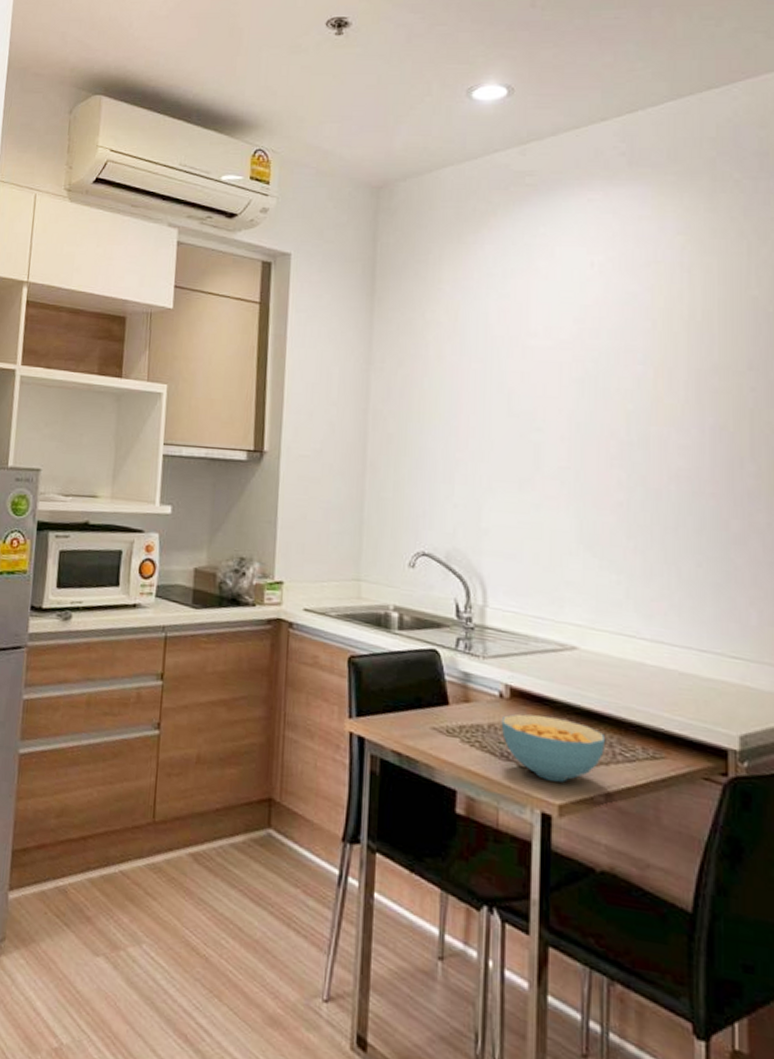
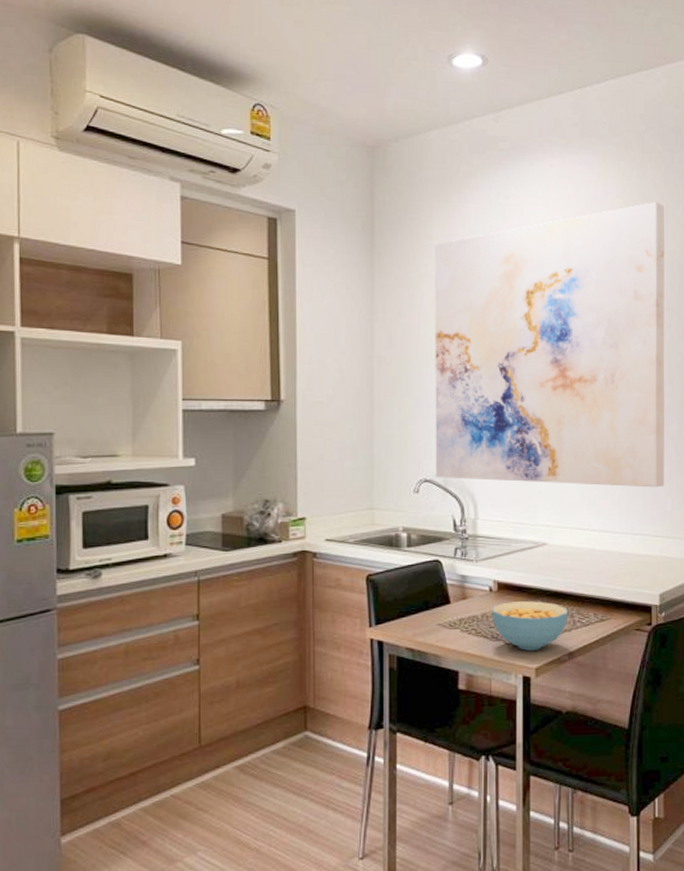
wall art: none [435,238,747,594] -> present [435,201,665,488]

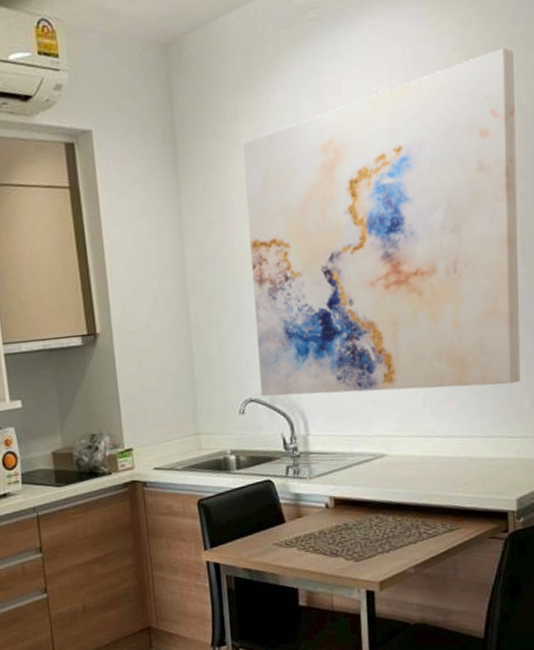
cereal bowl: present [491,601,569,651] -> none [329,514,413,565]

